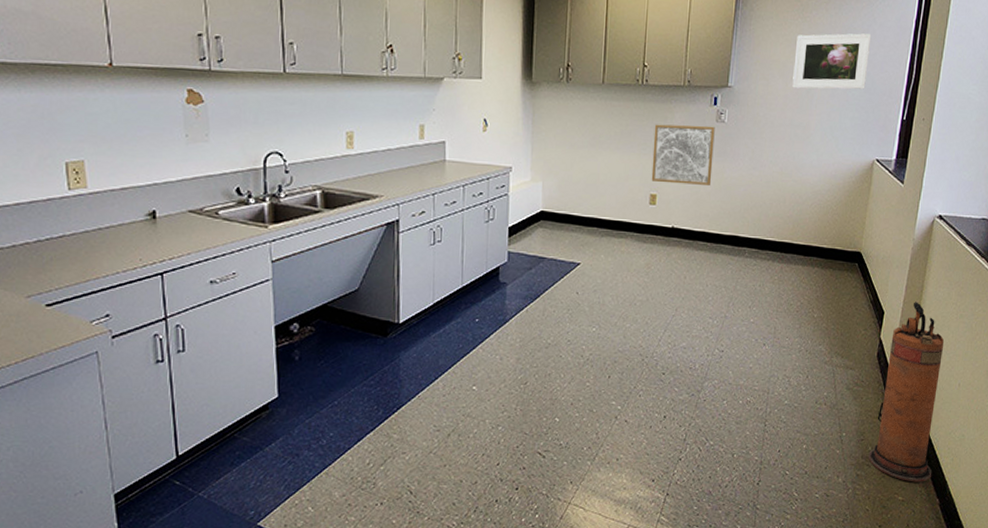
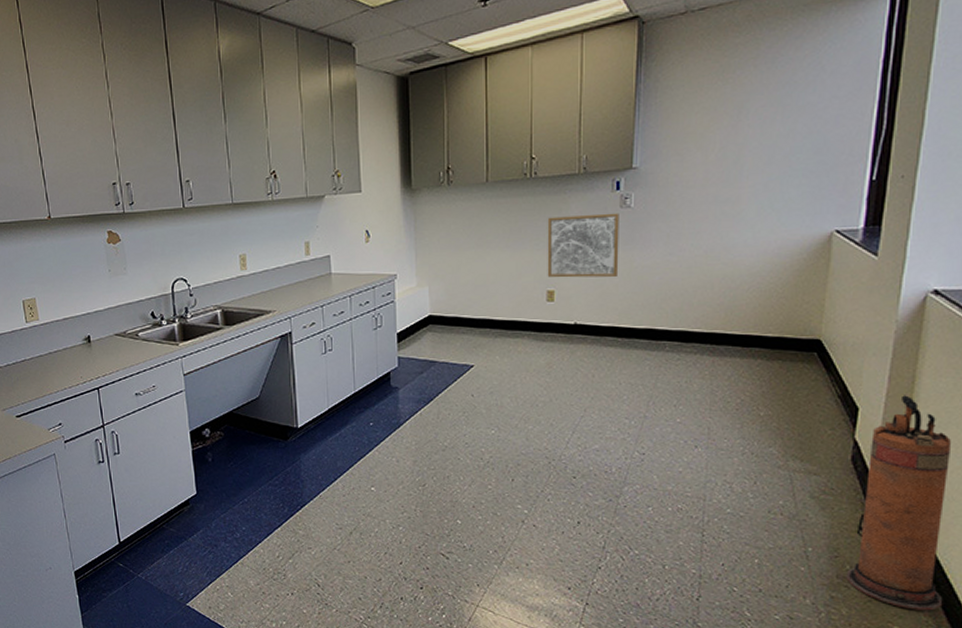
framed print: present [792,33,872,90] -> none [714,85,820,161]

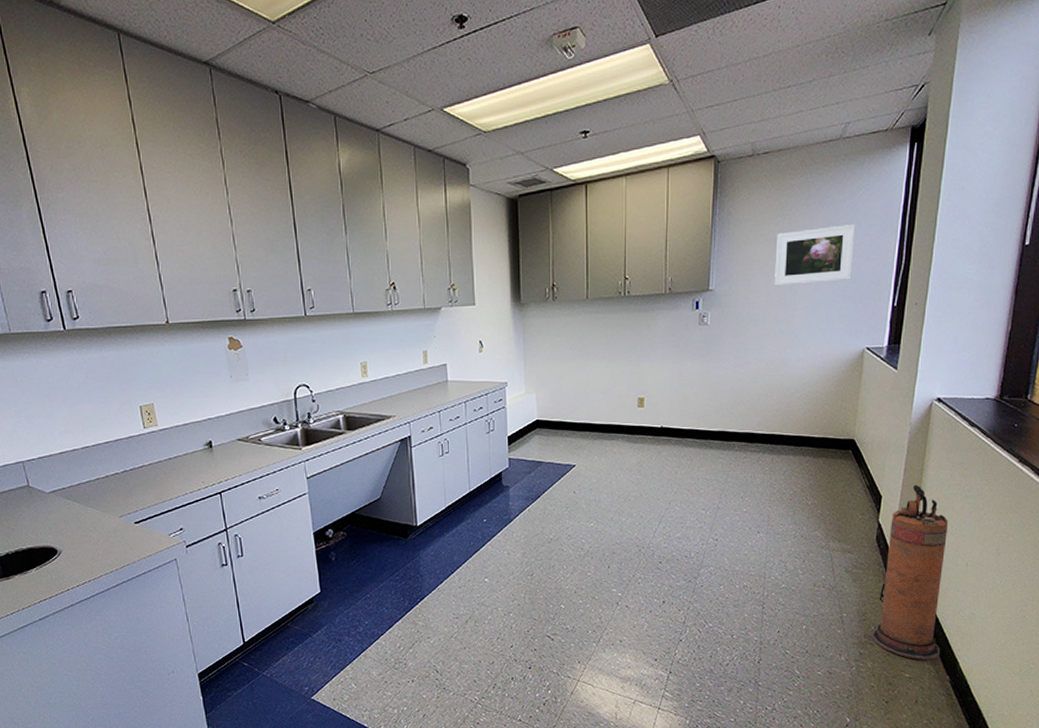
wall art: present [547,213,619,278] -> none [638,329,698,386]
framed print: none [714,85,820,161] -> present [774,224,856,286]

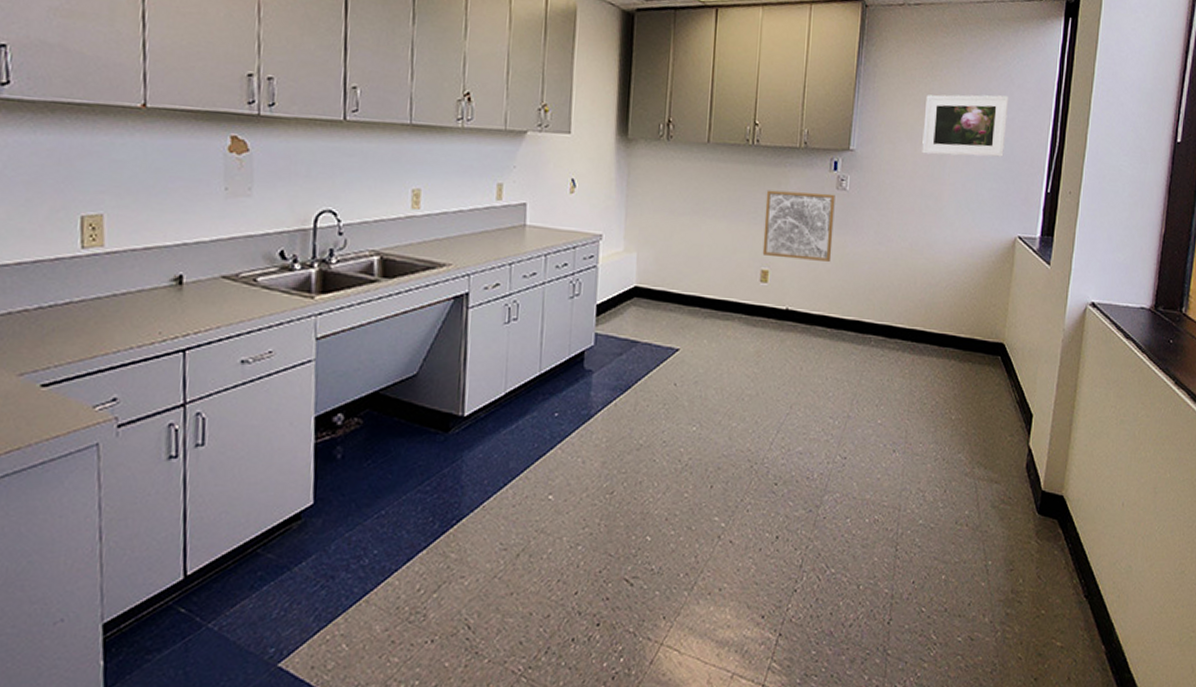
wall art: none [638,329,698,386] -> present [762,190,835,262]
fire extinguisher: present [871,485,948,660] -> none [1019,403,1103,624]

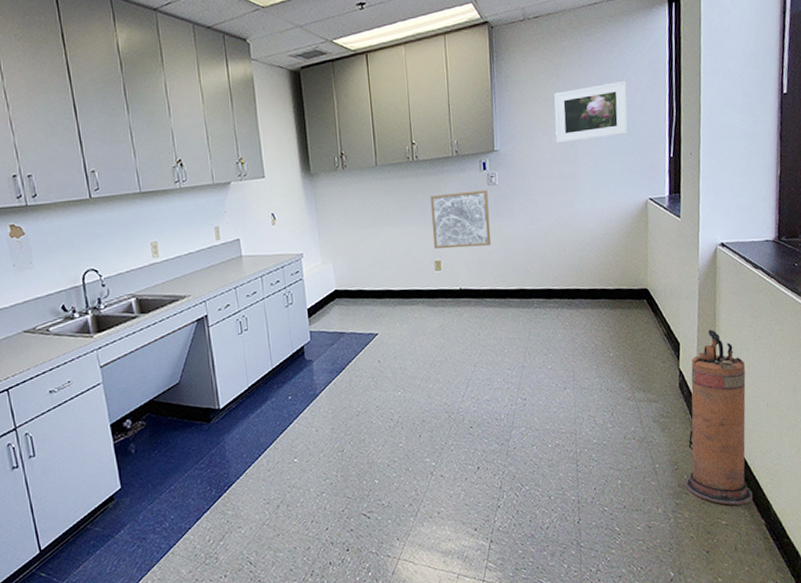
fire extinguisher: none [1019,403,1103,624] -> present [685,329,753,506]

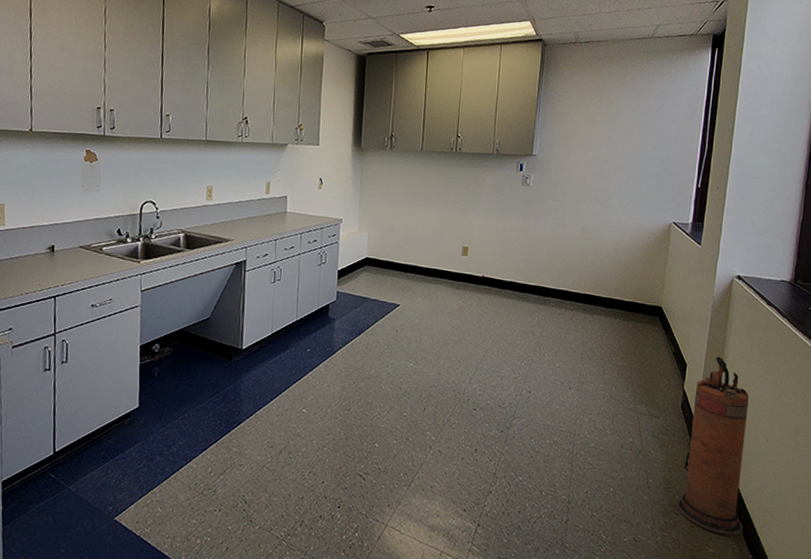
wall art: present [430,189,492,249] -> none [463,186,521,241]
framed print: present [554,81,628,143] -> none [591,111,665,160]

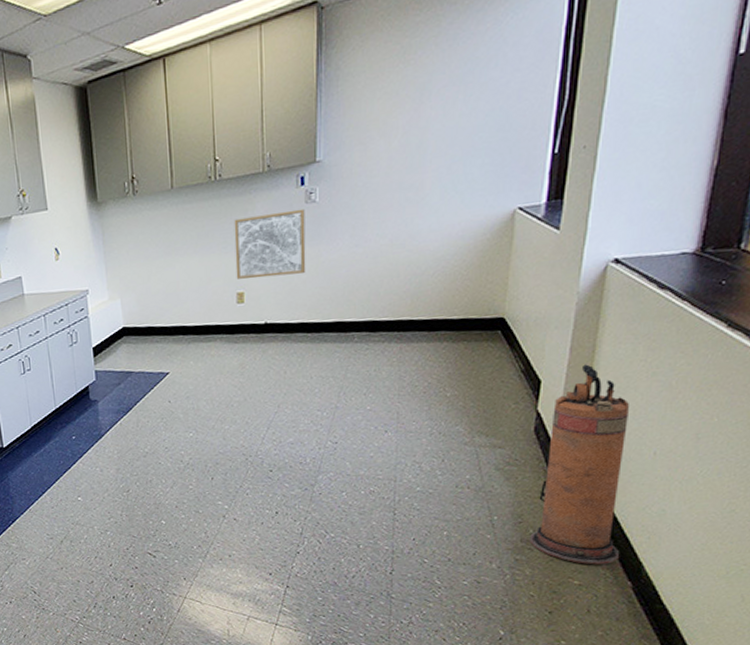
wall art: none [463,186,521,241] -> present [234,208,306,279]

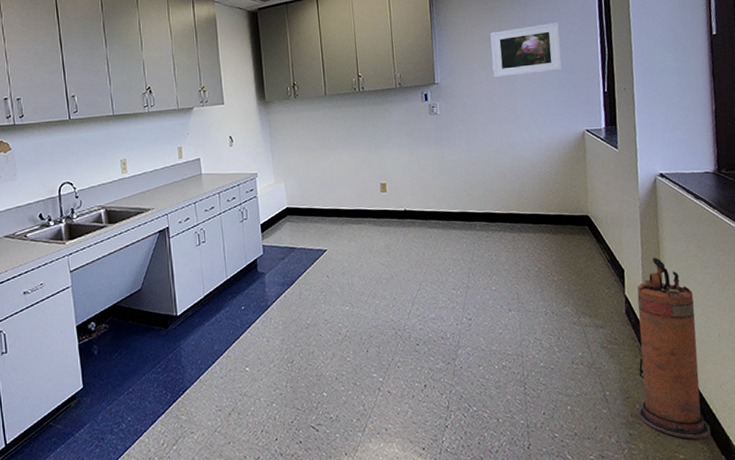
wall art: present [234,208,306,279] -> none [375,118,434,172]
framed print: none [397,59,502,147] -> present [490,23,562,78]

